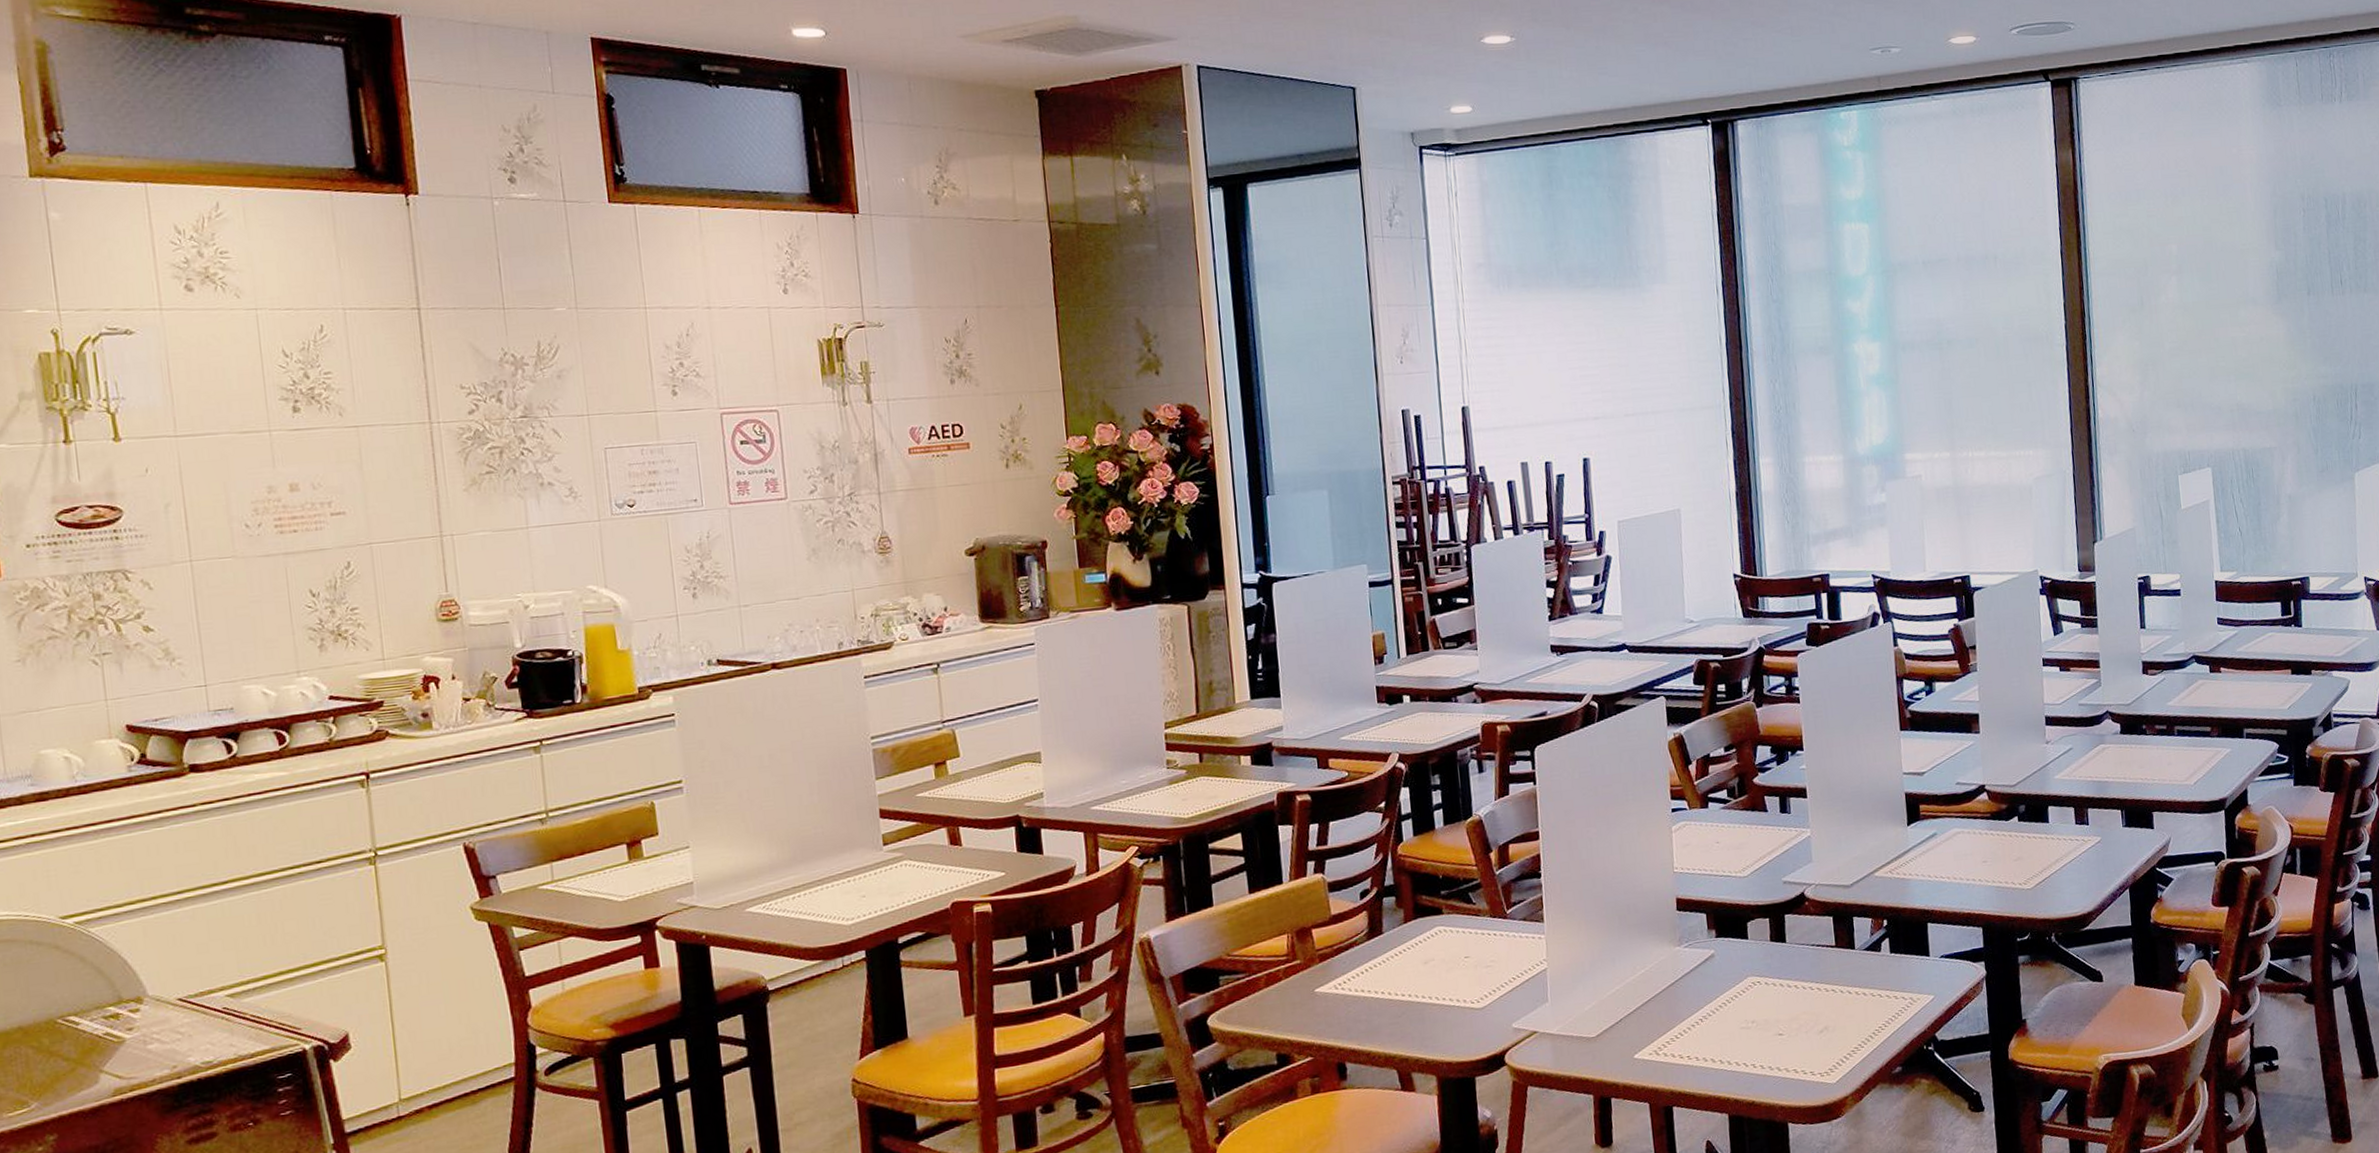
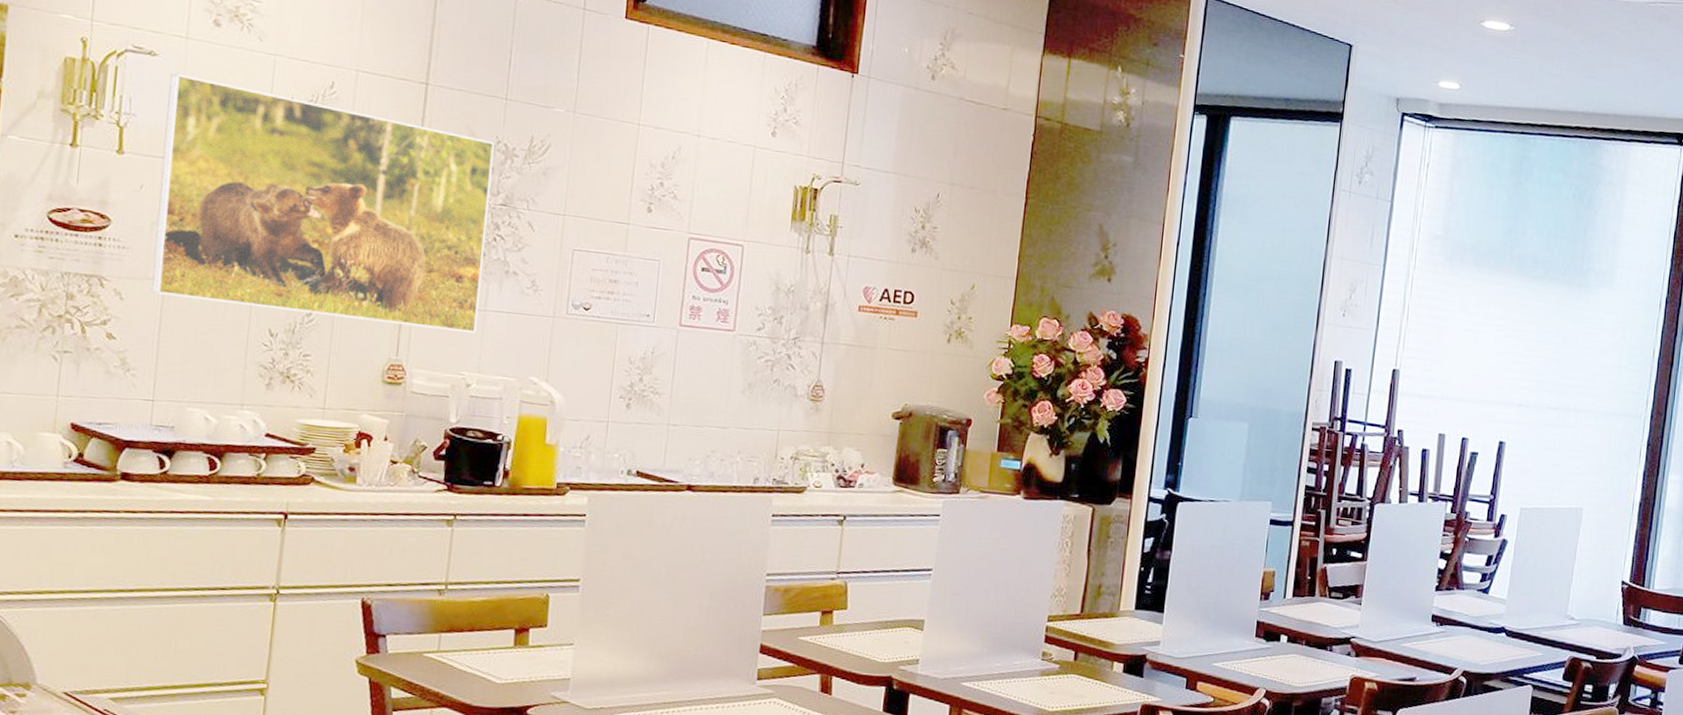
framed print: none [151,347,523,577] -> present [151,73,494,334]

